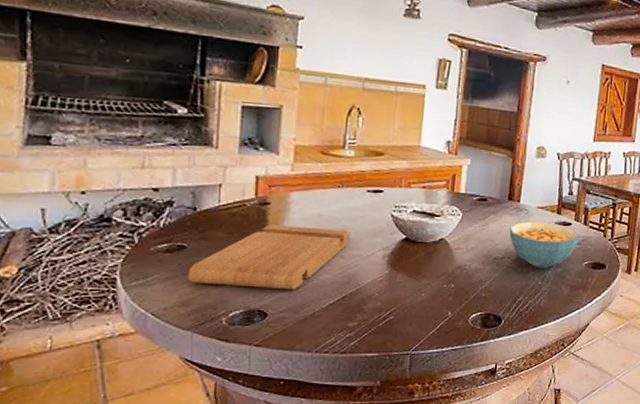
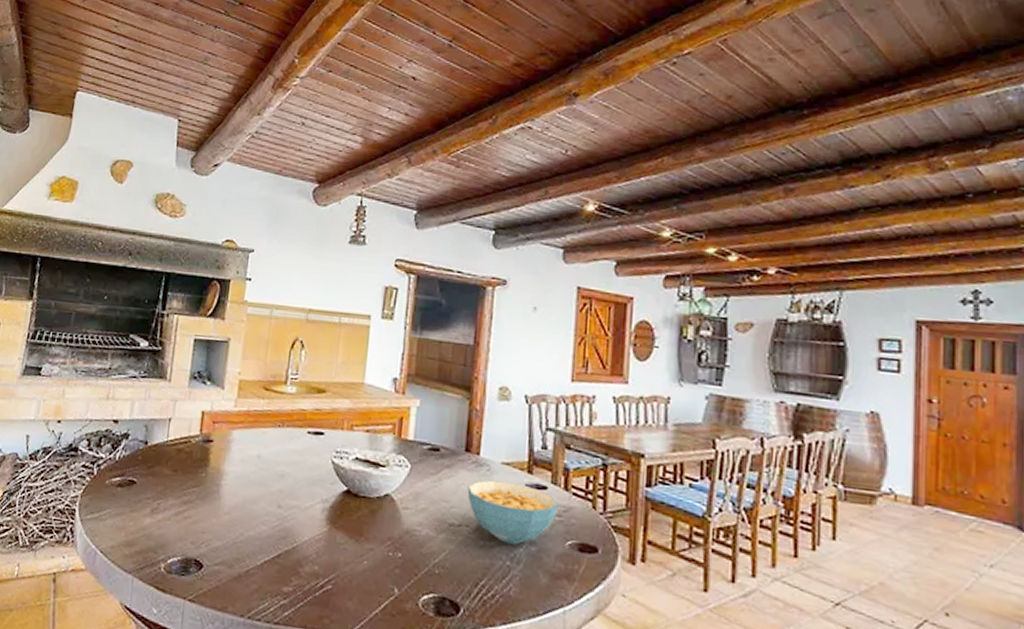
cutting board: present [187,224,350,290] -> none [134,464,289,541]

